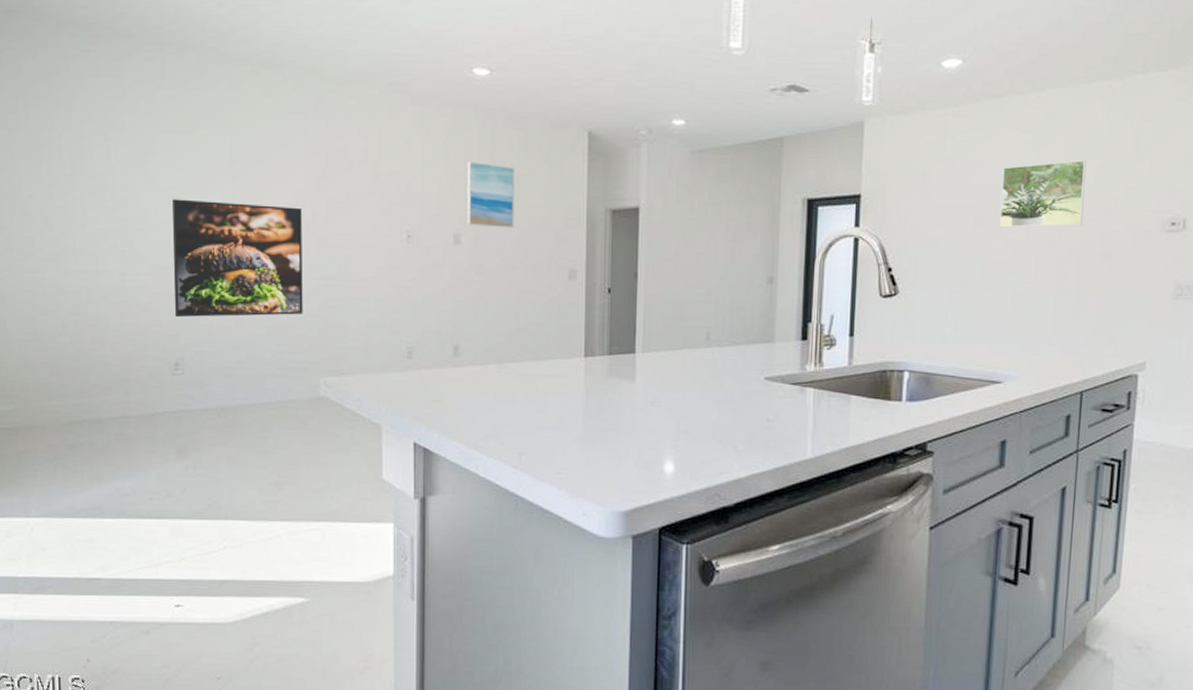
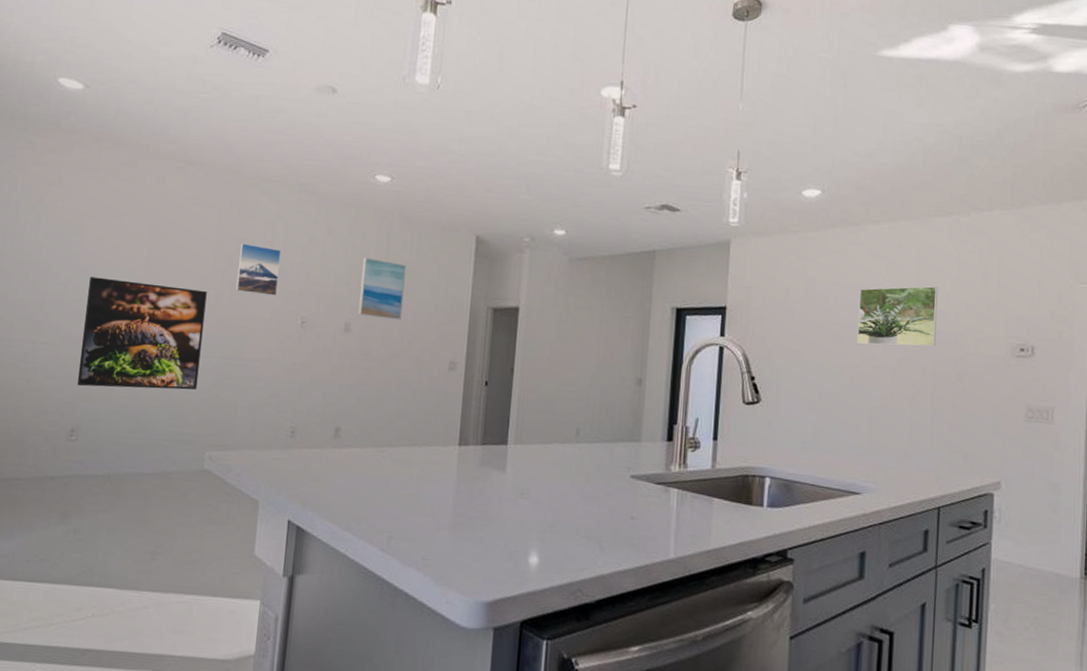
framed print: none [331,153,378,209] -> present [235,243,282,296]

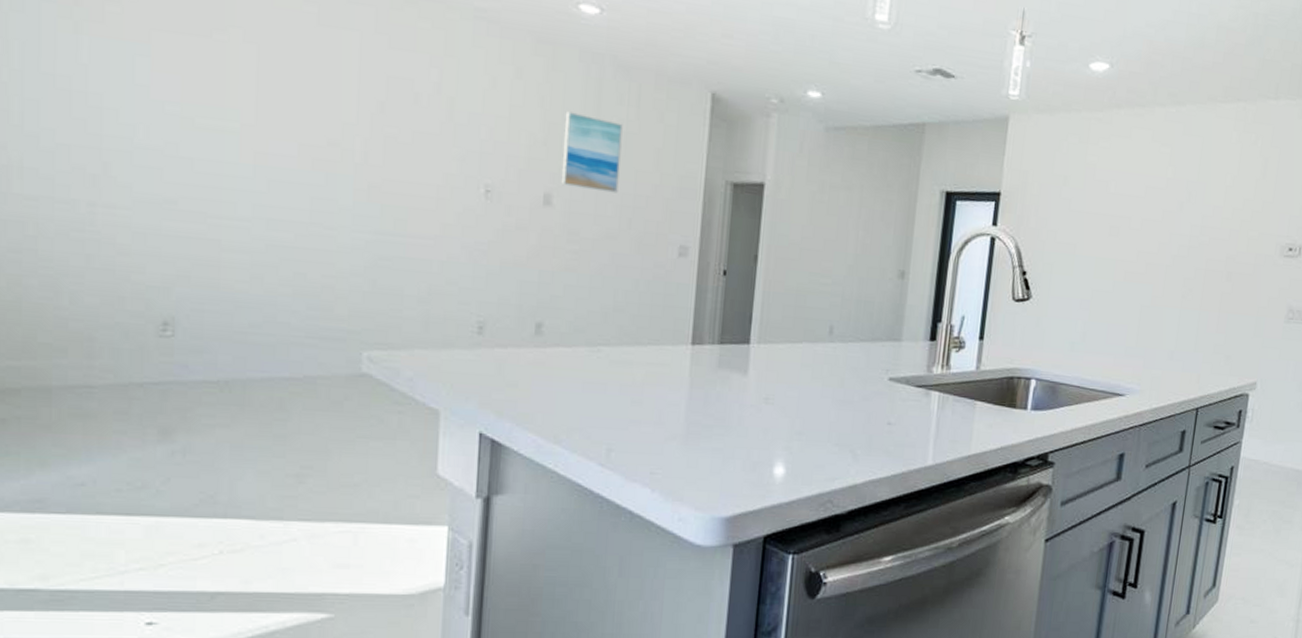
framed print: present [76,277,207,390] -> none [165,116,350,274]
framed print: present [235,243,282,296] -> none [390,83,453,155]
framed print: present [856,285,938,347] -> none [1133,178,1218,244]

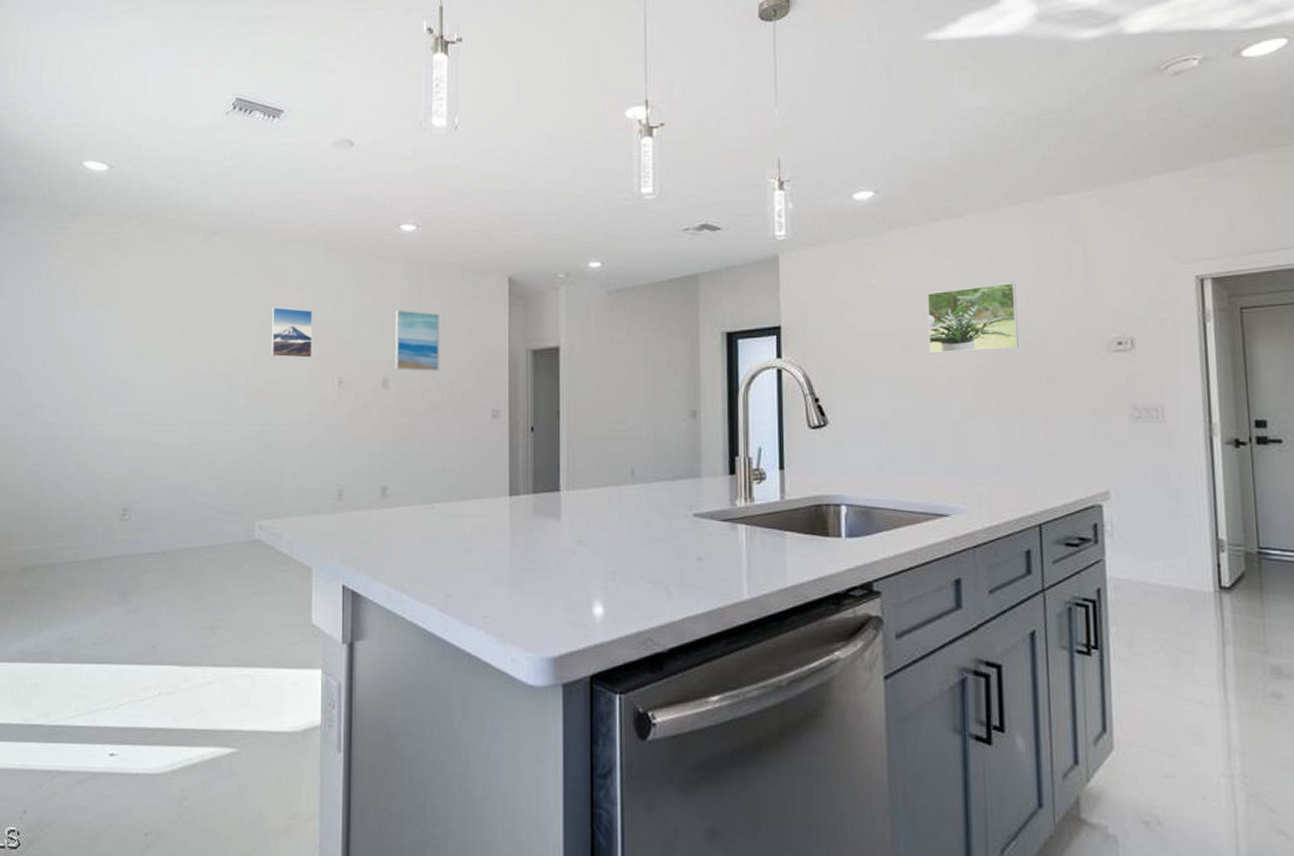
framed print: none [390,83,453,155] -> present [271,307,313,358]
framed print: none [1133,178,1218,244] -> present [926,282,1019,354]

